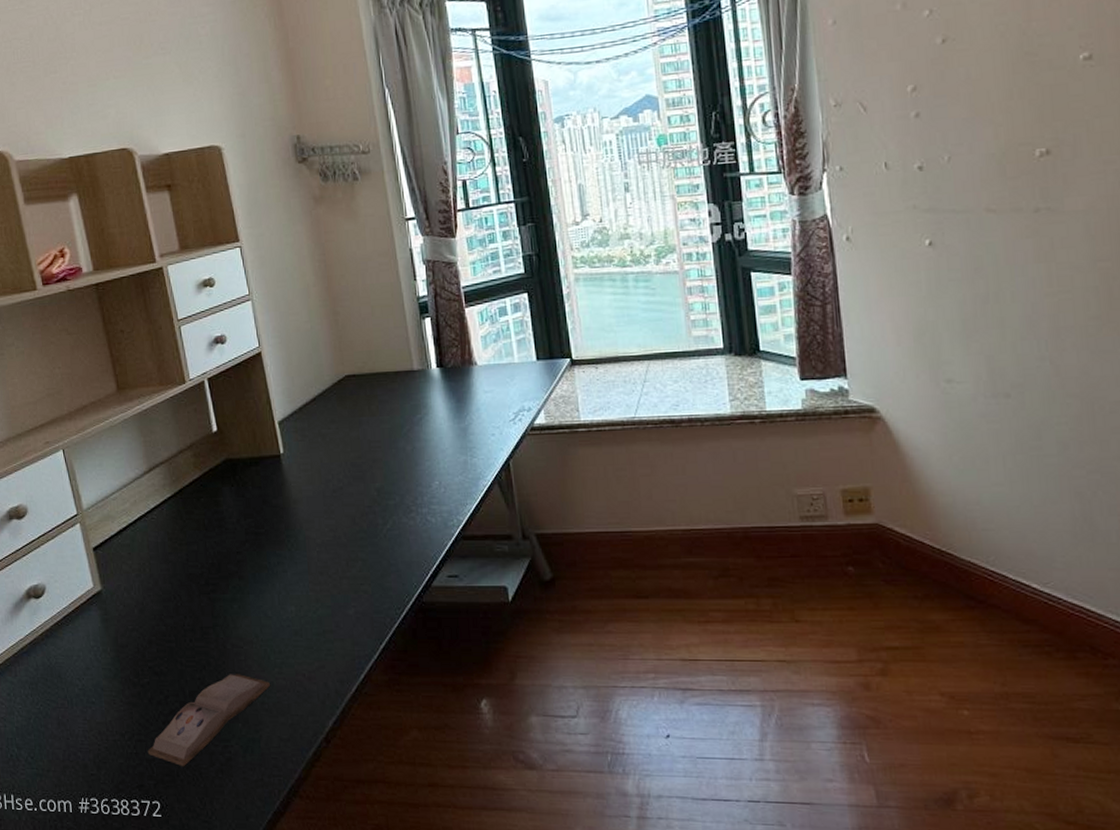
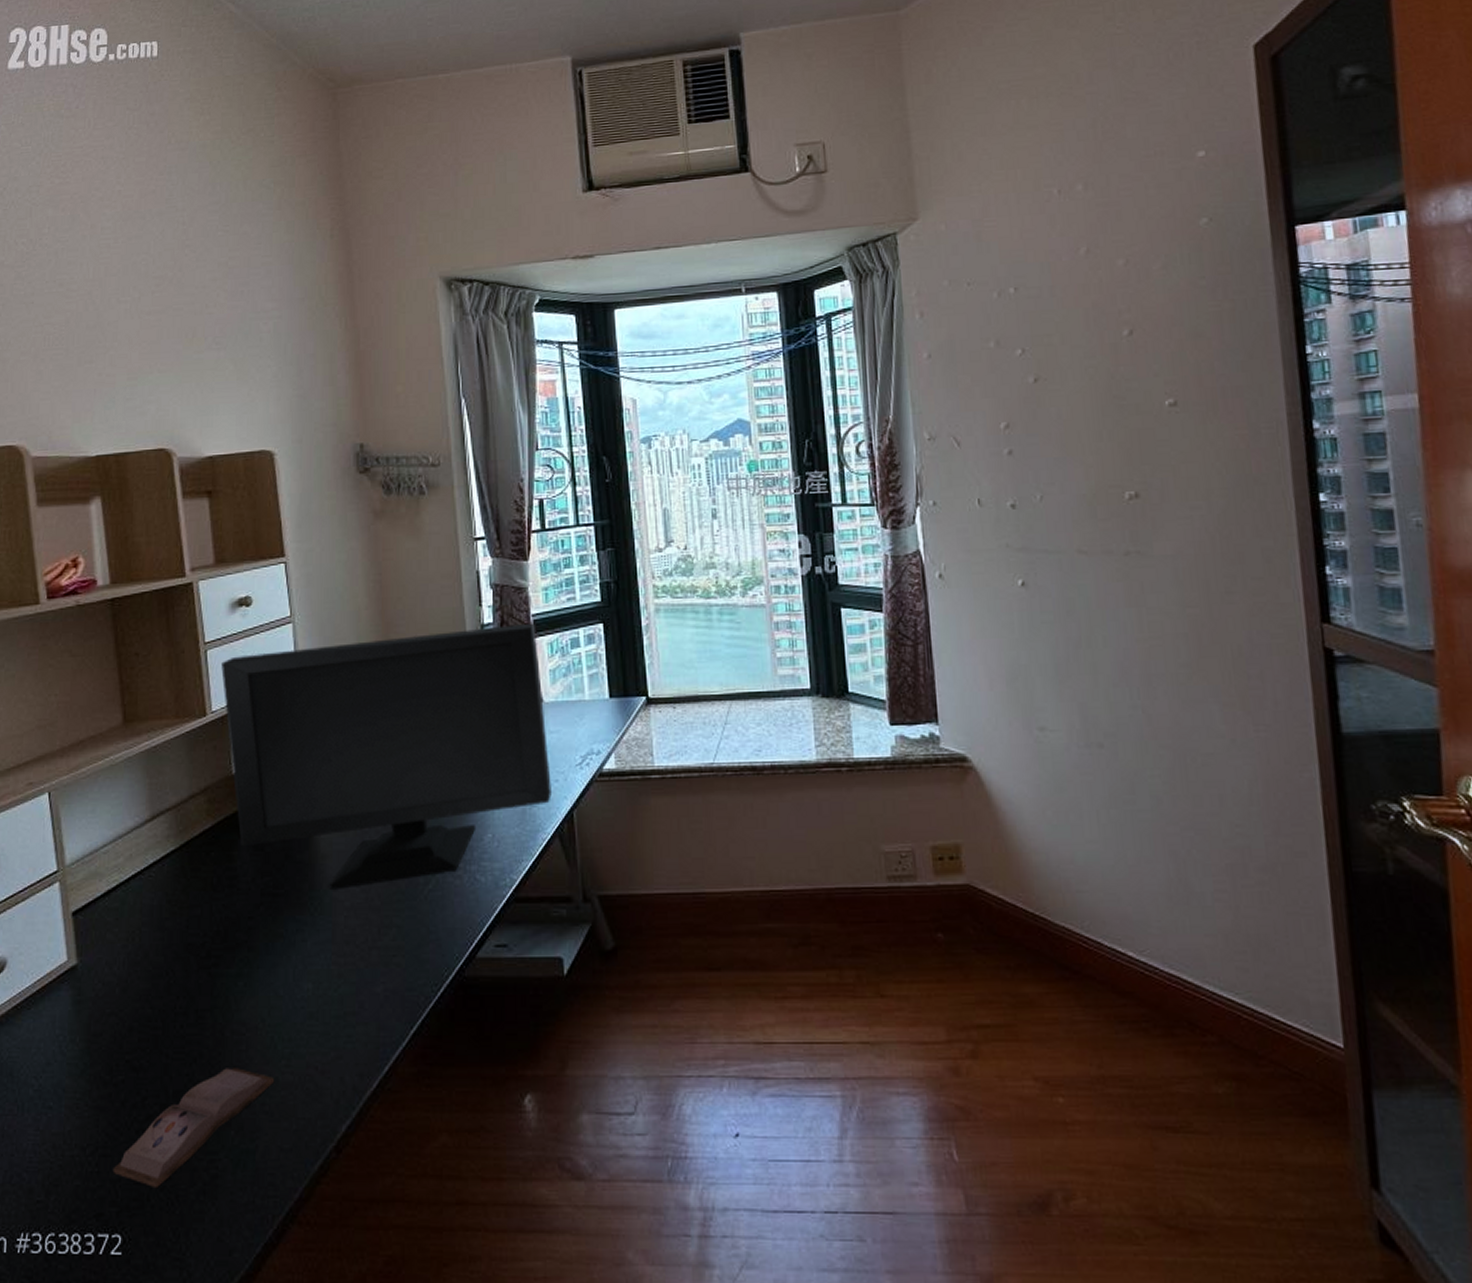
computer monitor: none [194,294,489,529] -> present [221,623,552,889]

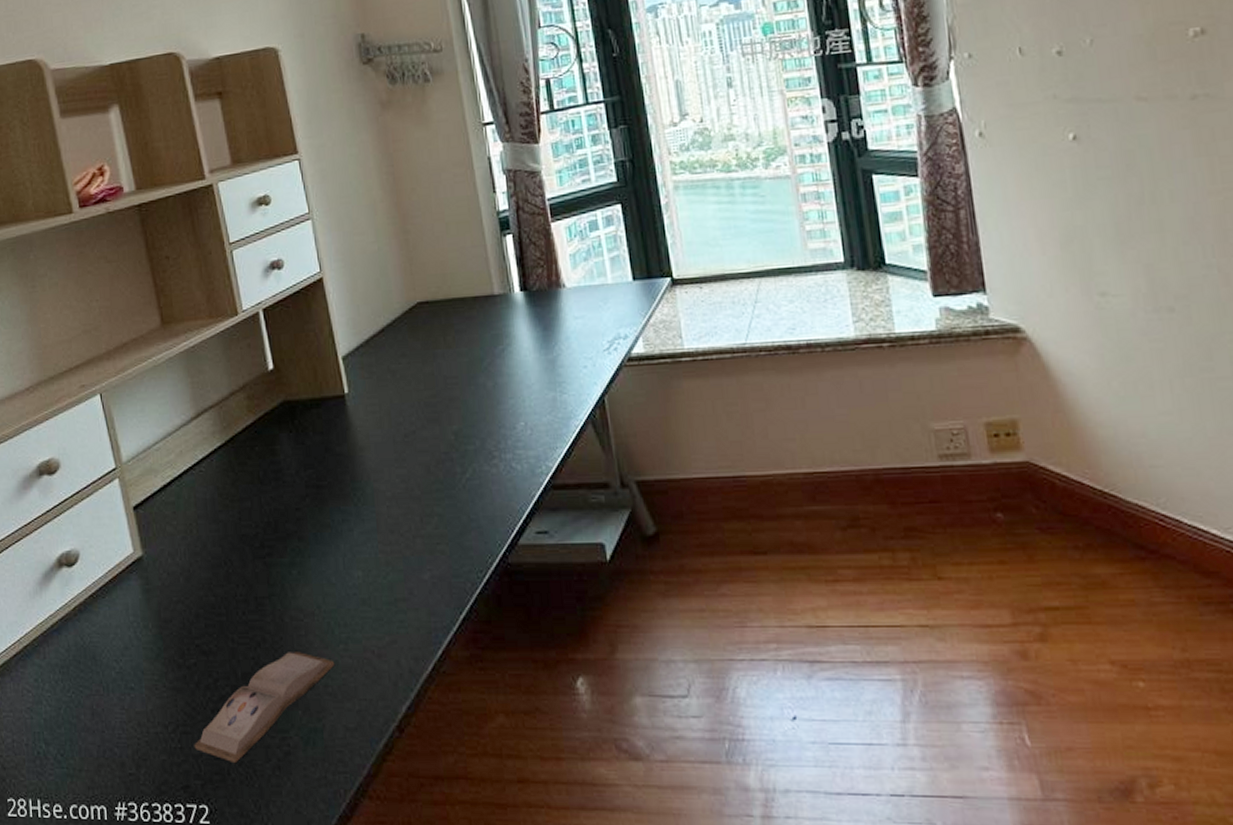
computer monitor: present [221,623,552,889] -> none [247,207,581,480]

